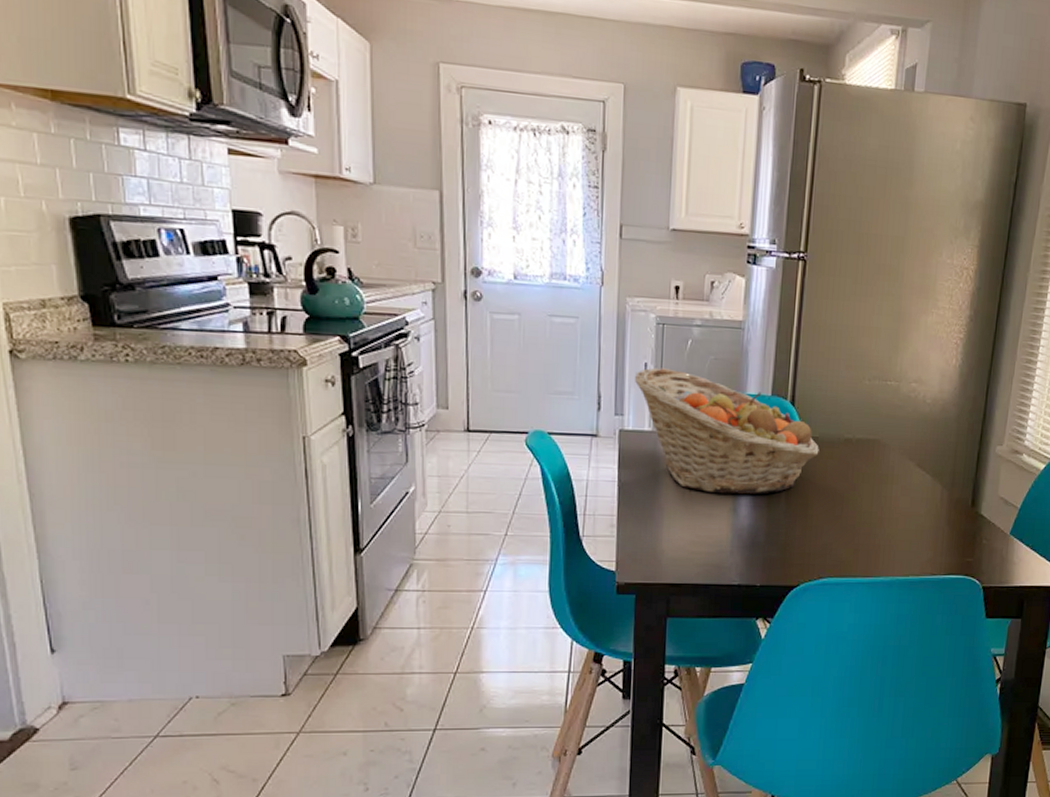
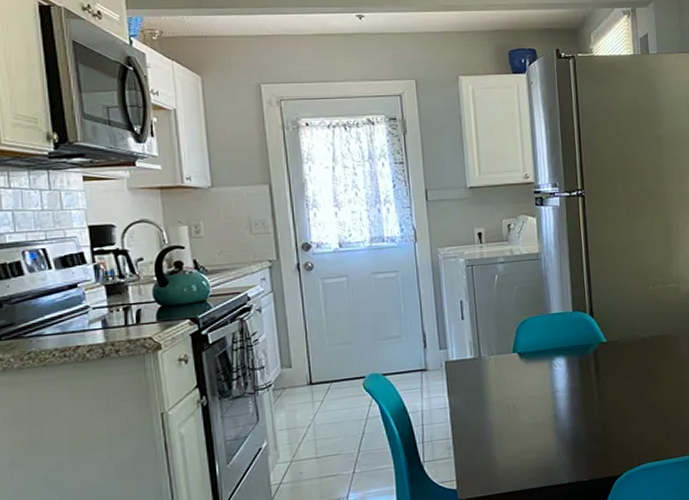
fruit basket: present [635,367,819,495] -> none [453,302,621,405]

